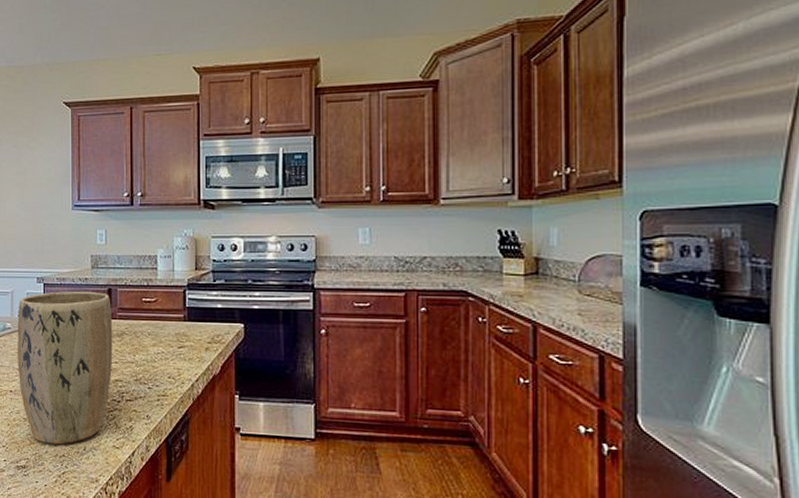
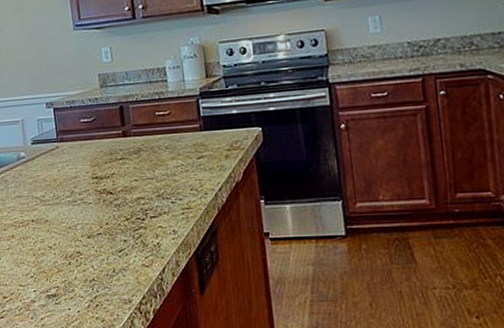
plant pot: present [17,291,113,445] -> none [30,110,133,269]

